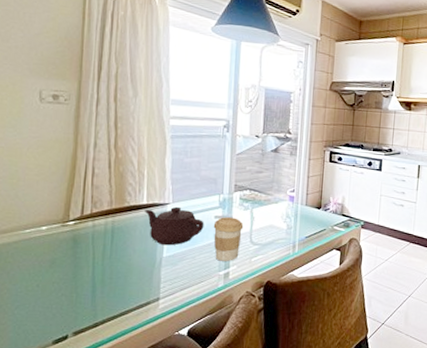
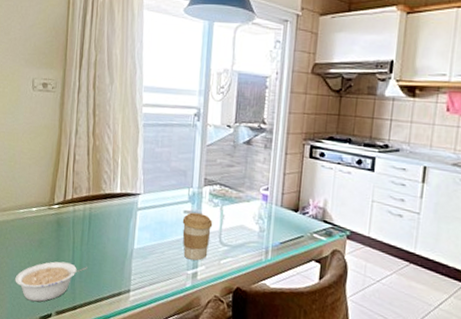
legume: none [20,279,111,326] -> present [15,261,87,302]
teapot: present [145,206,204,246] -> none [118,197,174,238]

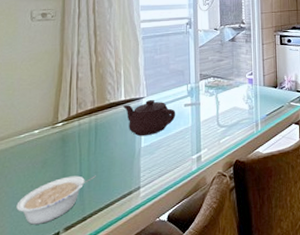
teapot: none [118,197,174,238] -> present [123,99,176,136]
coffee cup: present [182,212,213,261] -> none [184,104,211,146]

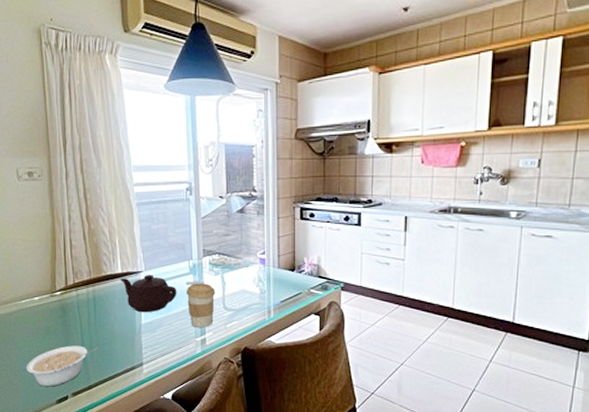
coffee cup: none [184,104,211,146] -> present [186,283,216,328]

